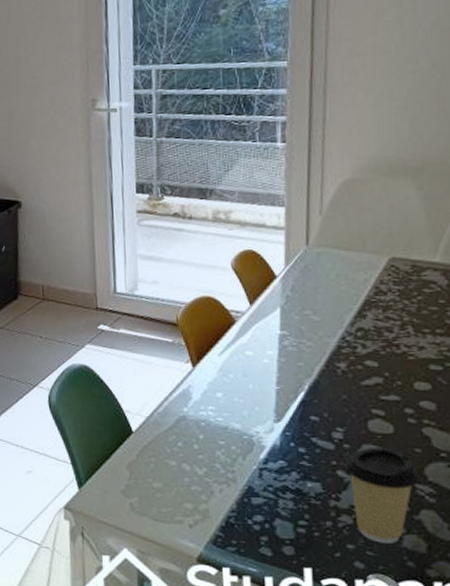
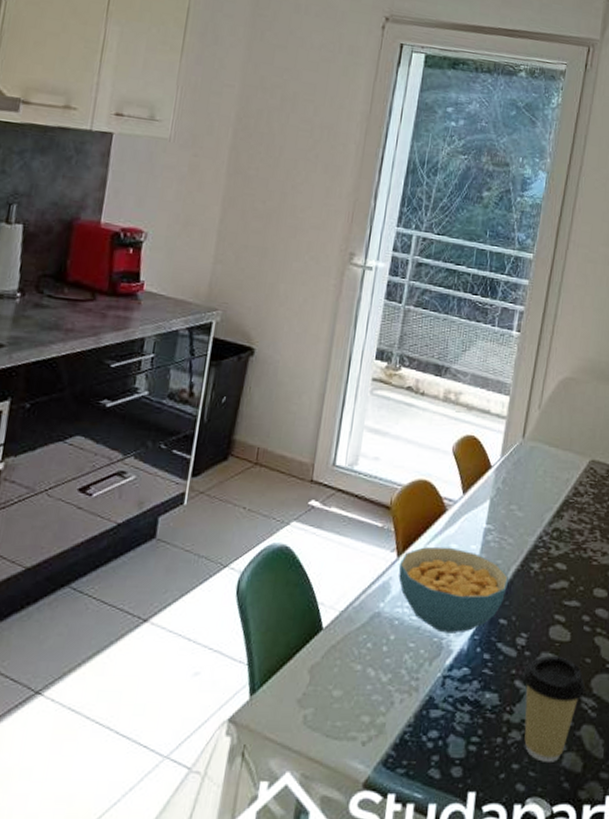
cereal bowl: none [195,354,314,431] -> present [398,546,508,634]

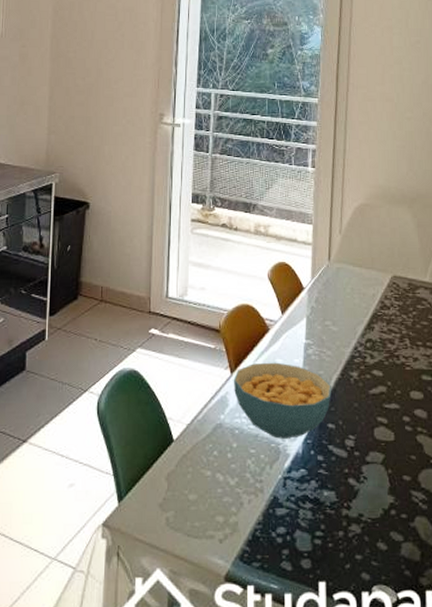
coffee cup: present [522,655,586,762] -> none [355,454,414,552]

